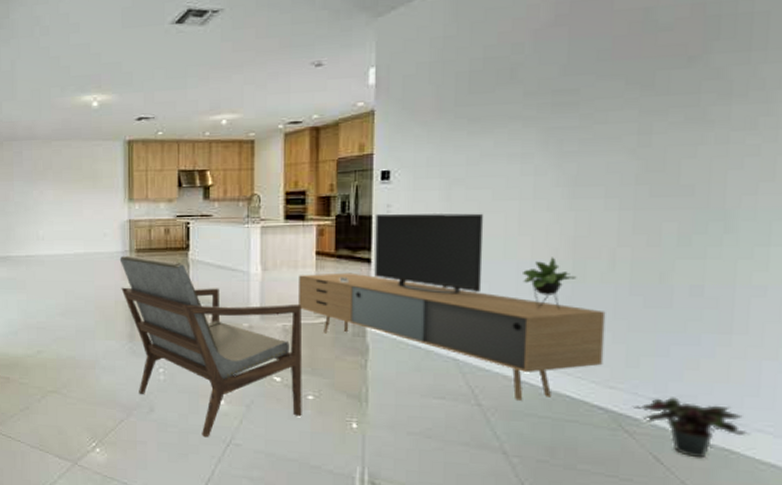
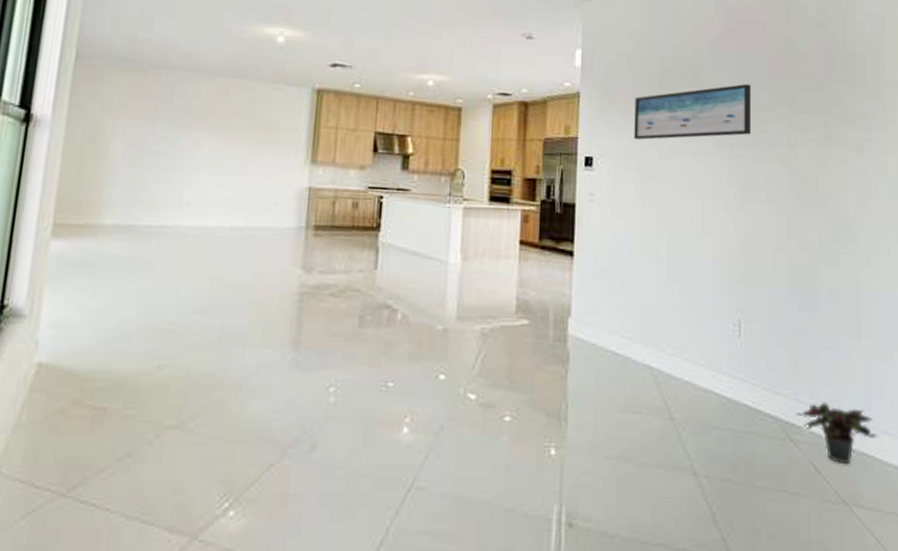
armchair: present [119,255,303,438] -> none [289,233,503,482]
media console: present [299,213,606,401] -> none [499,202,772,412]
wall art: none [437,72,588,148] -> present [634,83,751,140]

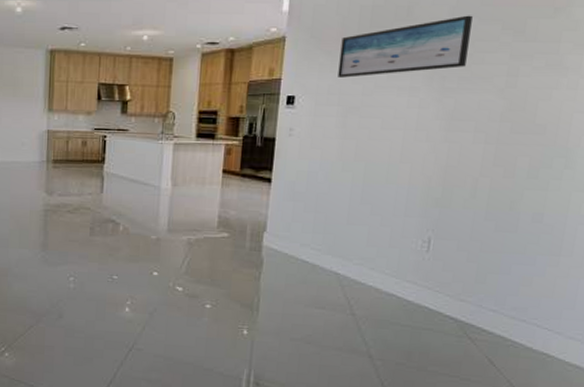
potted plant: present [796,402,879,465] -> none [477,309,564,361]

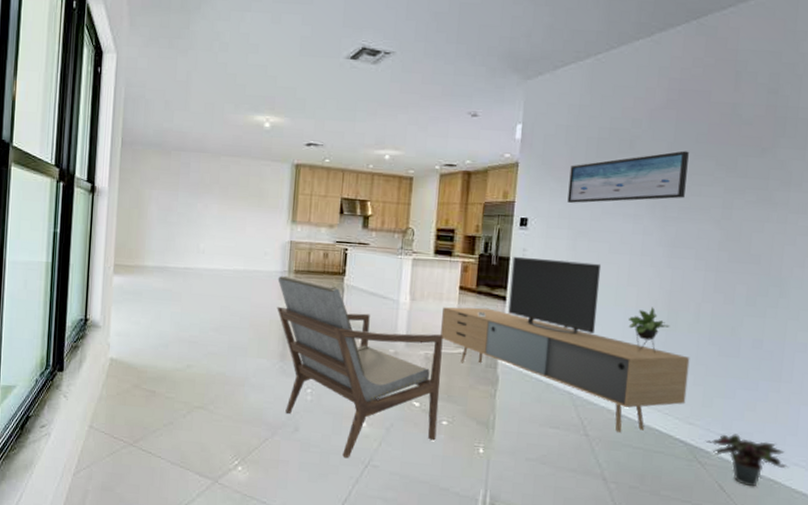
armchair: none [36,165,206,343] -> present [277,275,443,459]
media console: none [204,136,465,311] -> present [441,256,690,432]
potted plant: none [477,309,564,361] -> present [706,433,789,487]

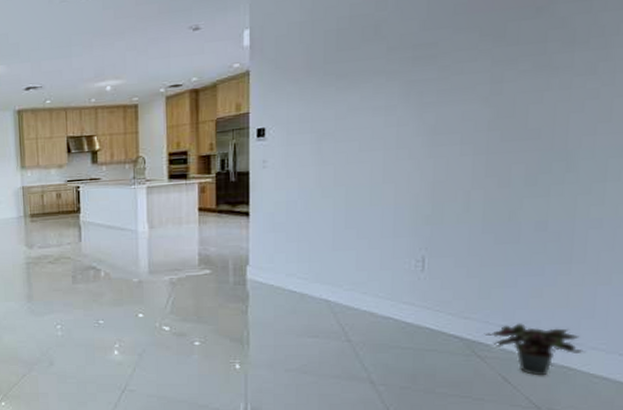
armchair: present [277,275,443,459] -> none [15,220,190,386]
media console: present [441,256,690,432] -> none [183,164,461,335]
wall art: present [567,150,689,203] -> none [308,26,446,105]

